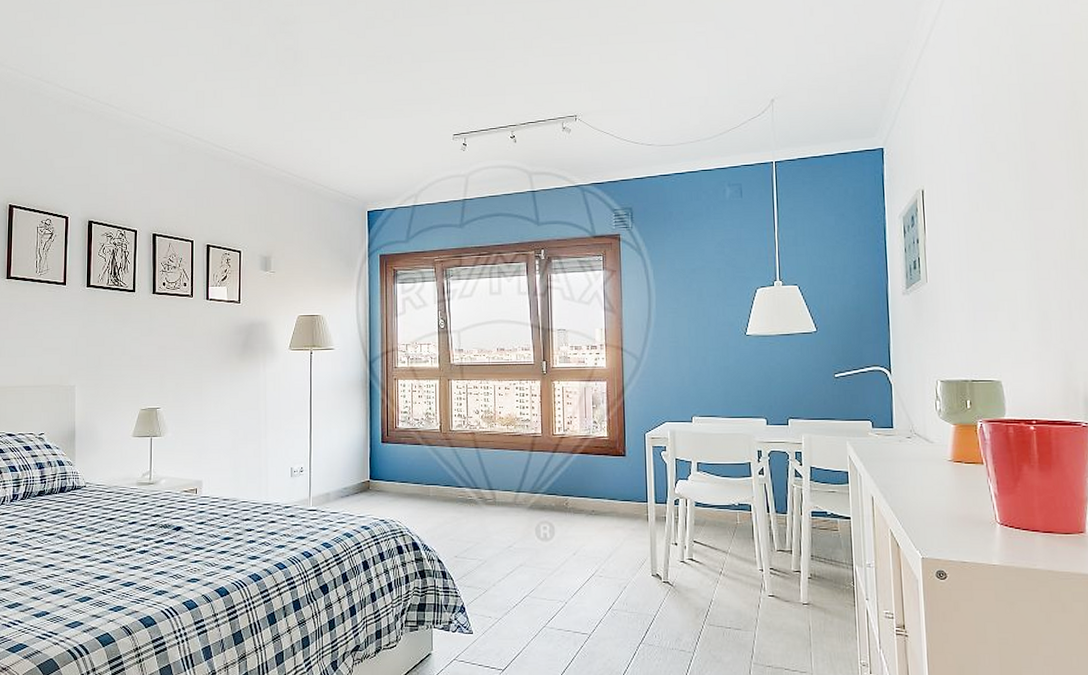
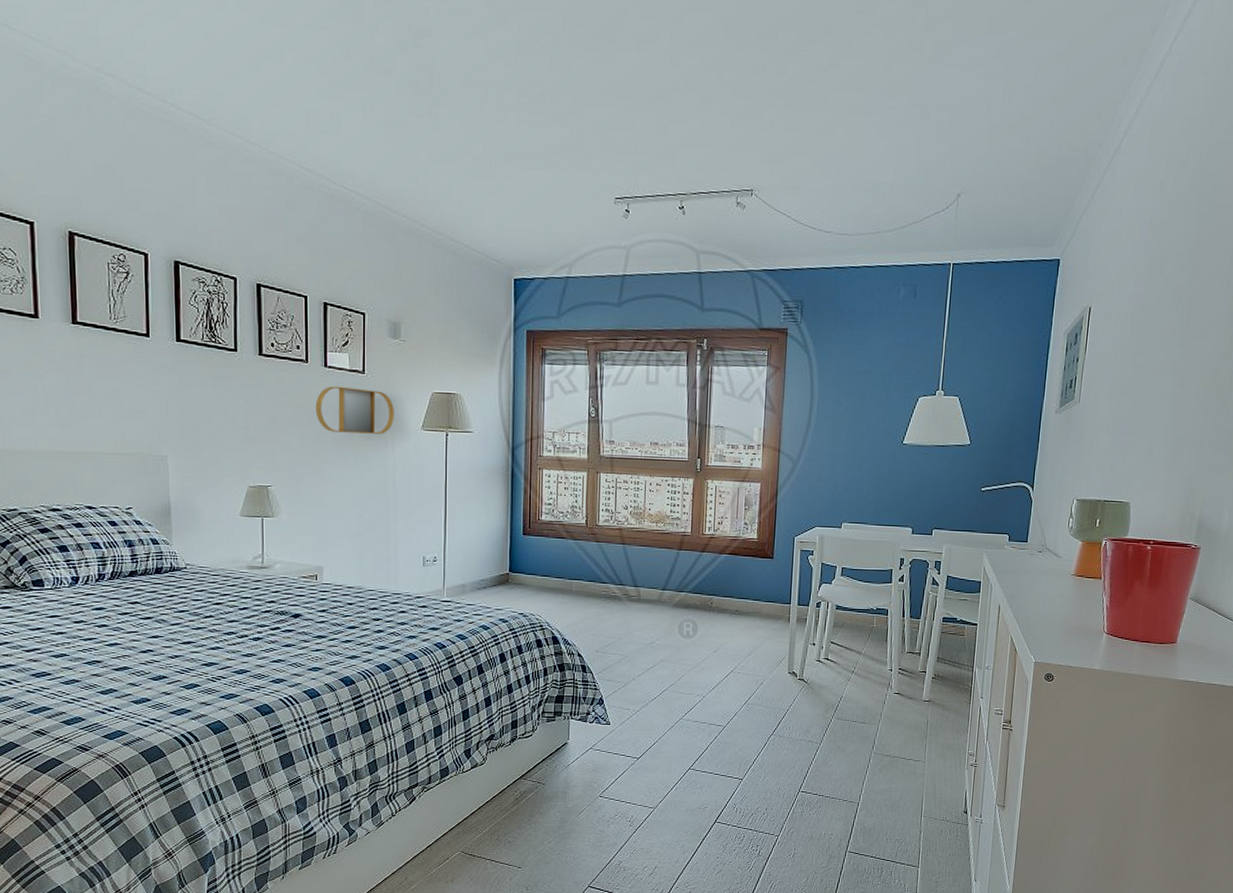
home mirror: none [198,316,265,357] -> present [315,386,394,434]

